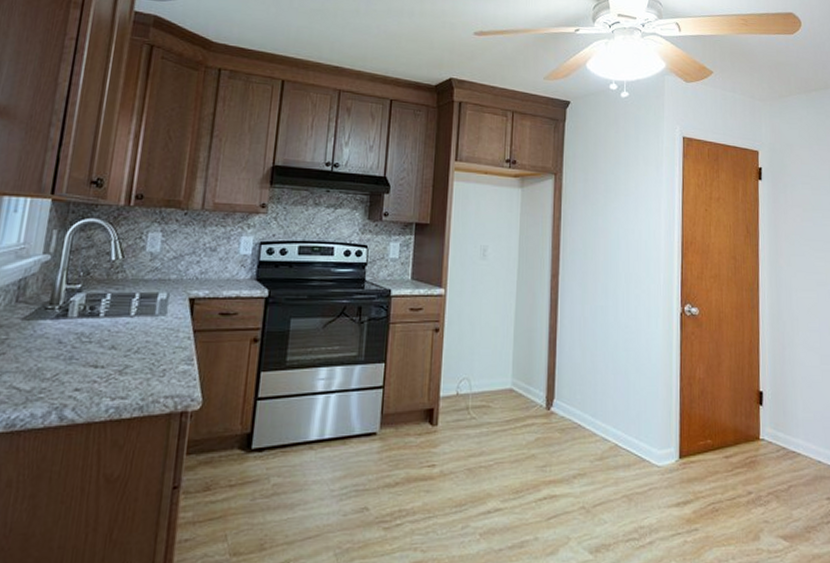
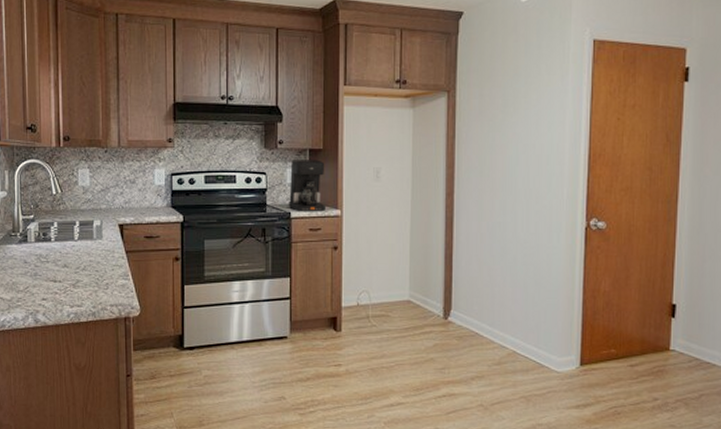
coffee maker: none [388,232,431,291] -> present [288,158,326,212]

